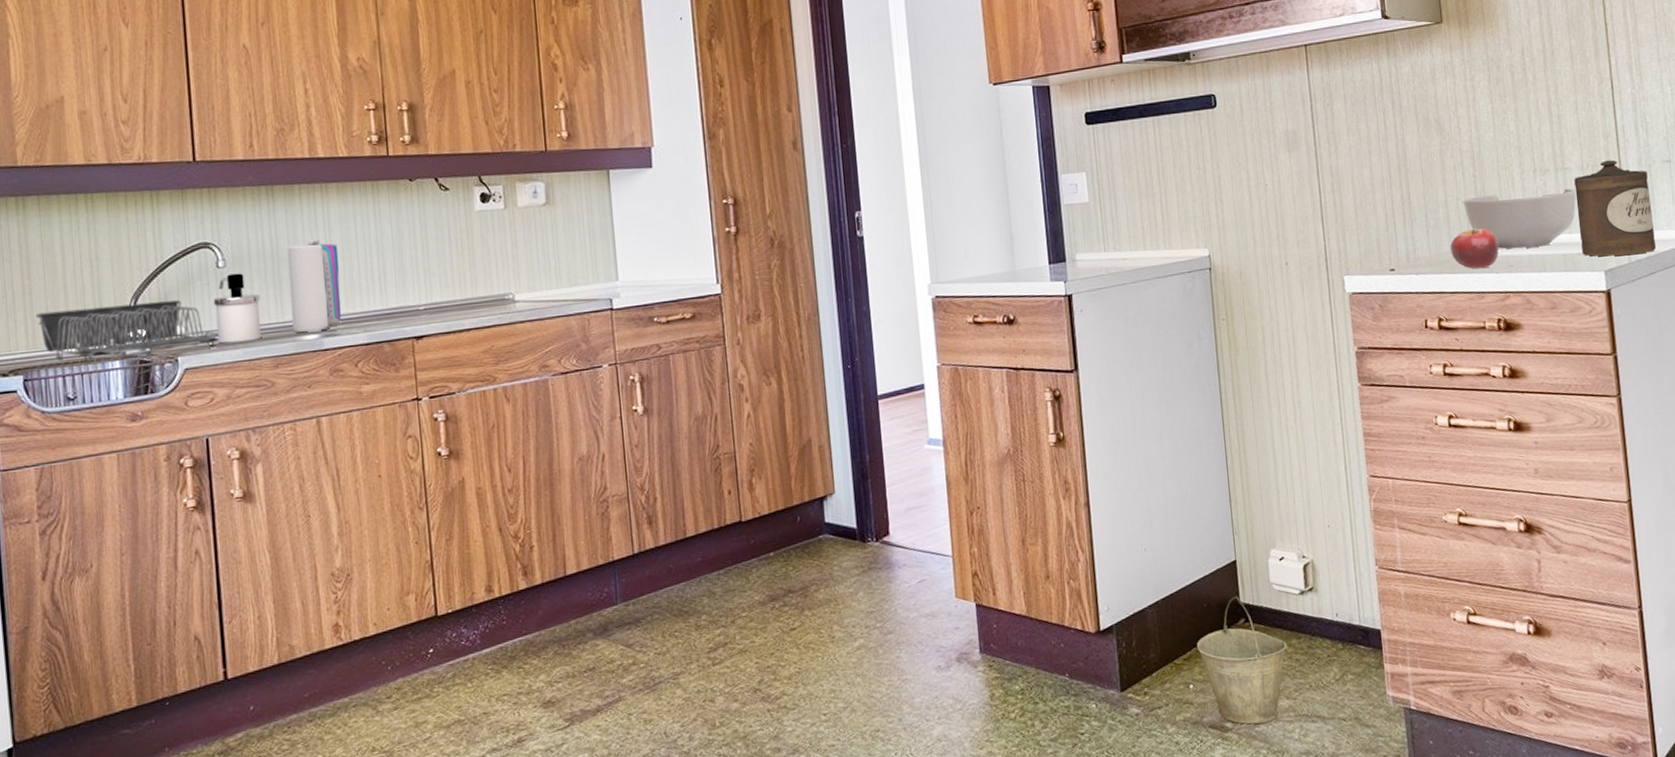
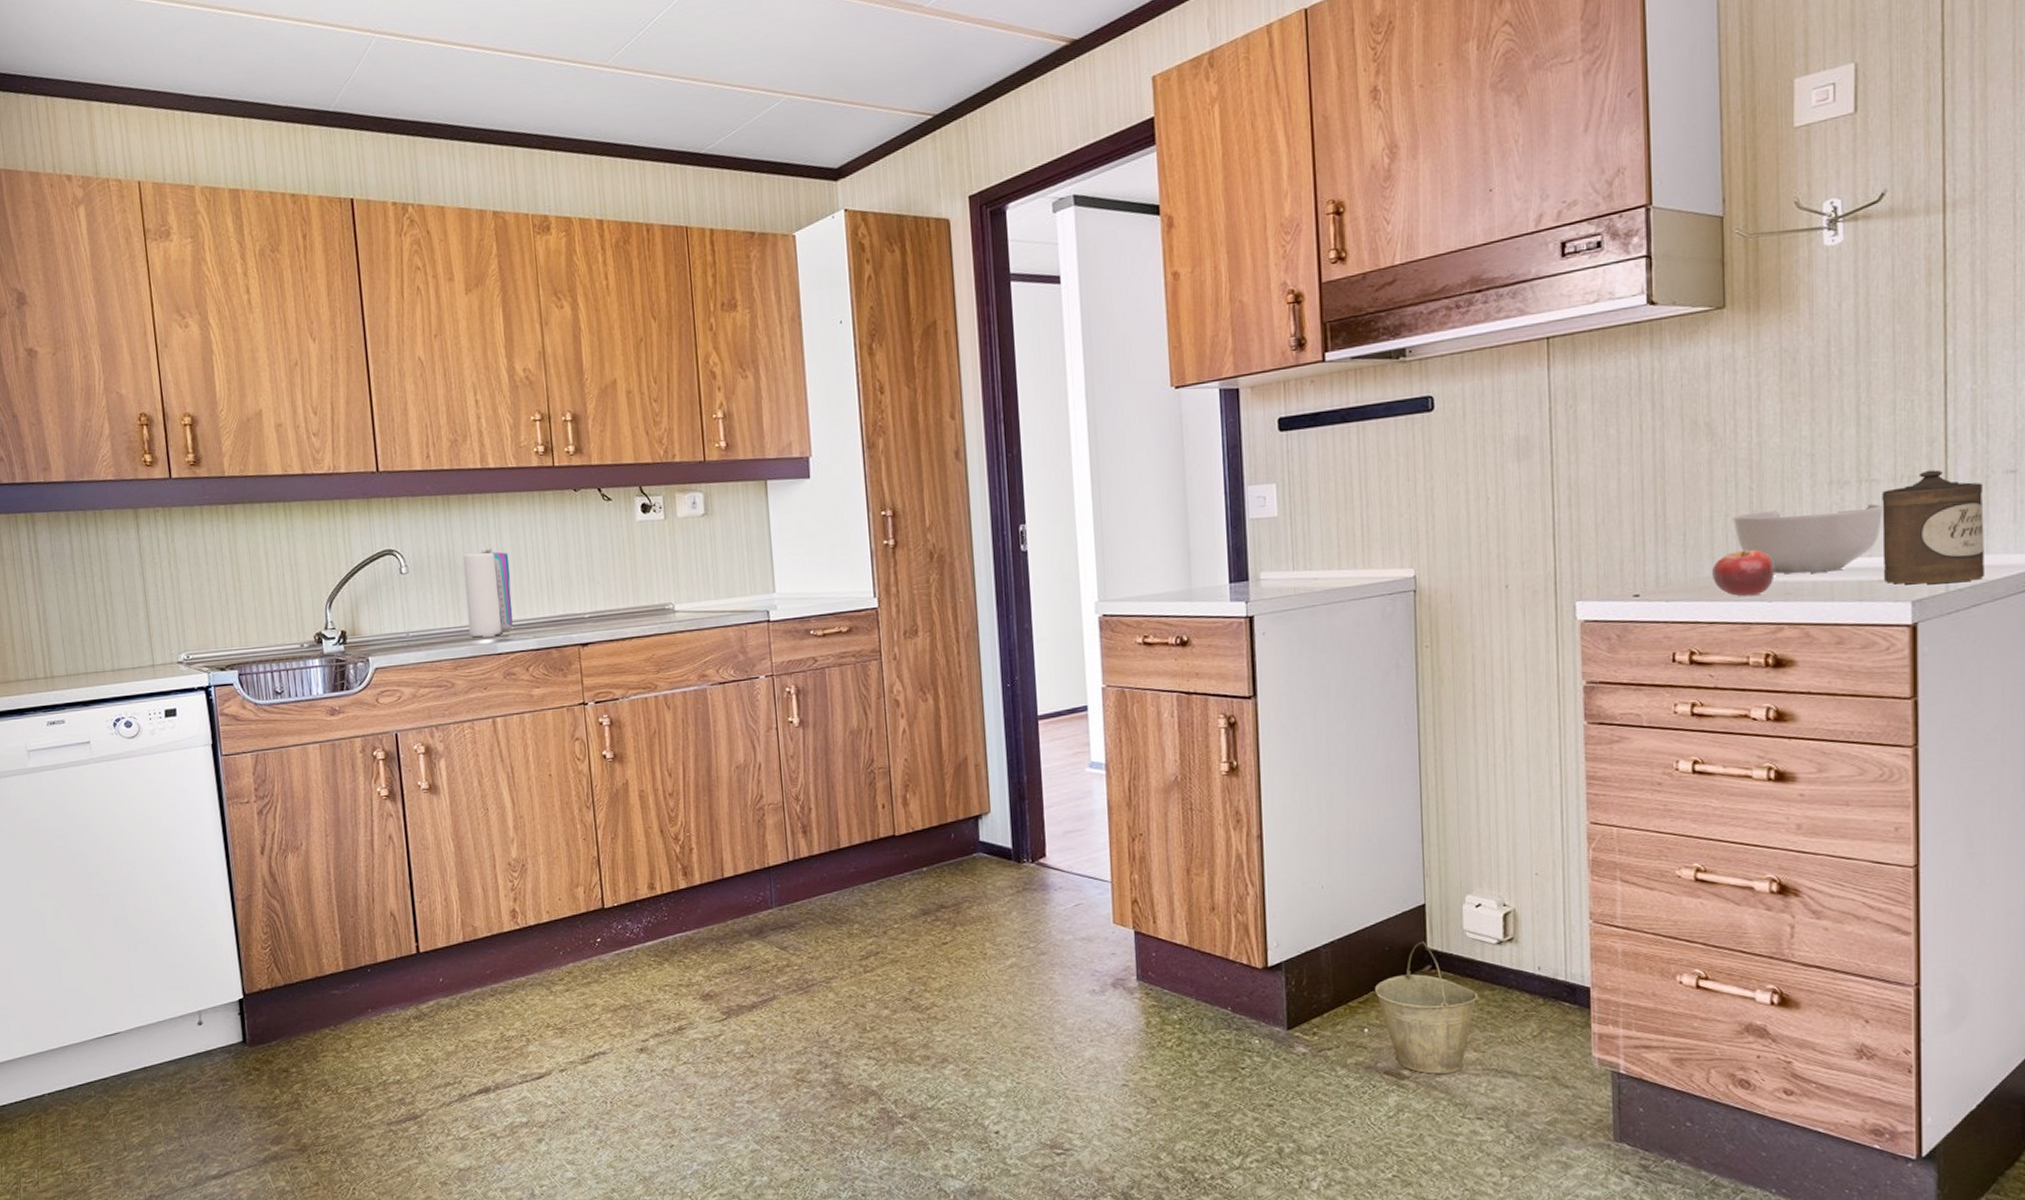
dish rack: present [35,300,219,364] -> none [245,604,404,661]
soap dispenser: present [213,273,262,344] -> none [398,579,442,646]

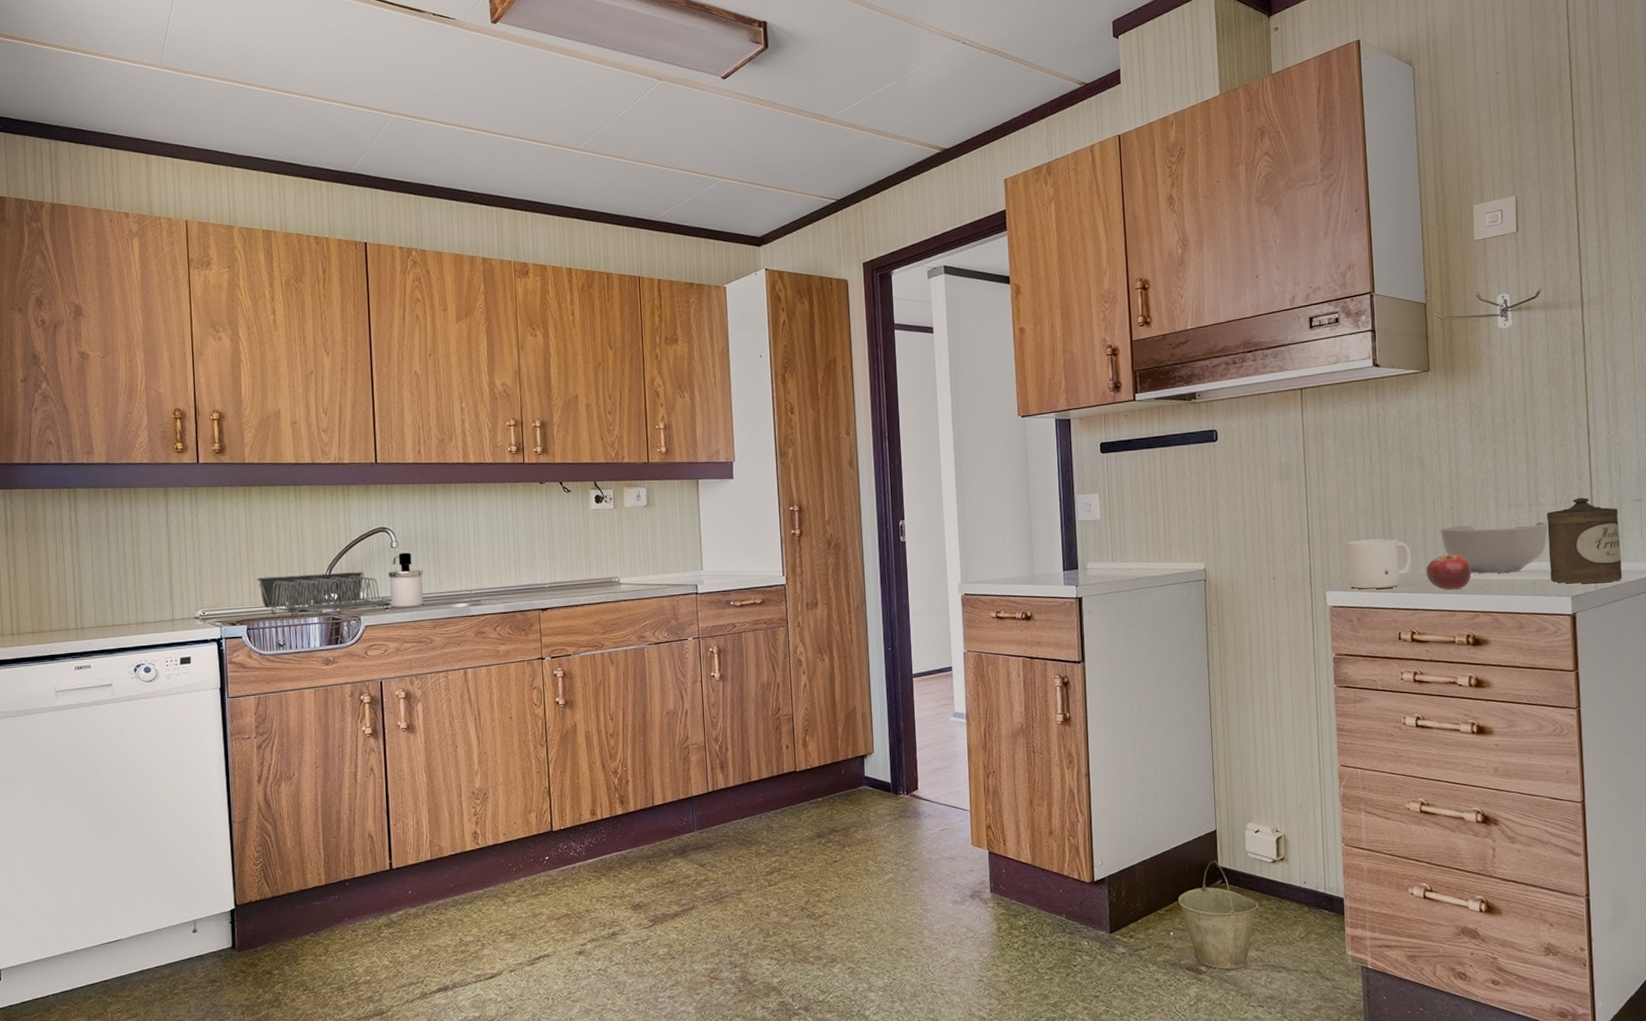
dish rack: none [245,604,404,661] -> present [256,572,392,618]
soap dispenser: none [398,579,442,646] -> present [388,552,424,607]
paper towel holder: present [462,547,513,638] -> none [444,528,485,602]
mug: none [1601,531,1694,599] -> present [1344,538,1412,590]

